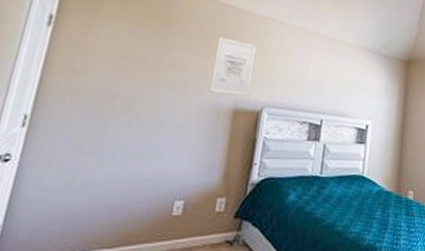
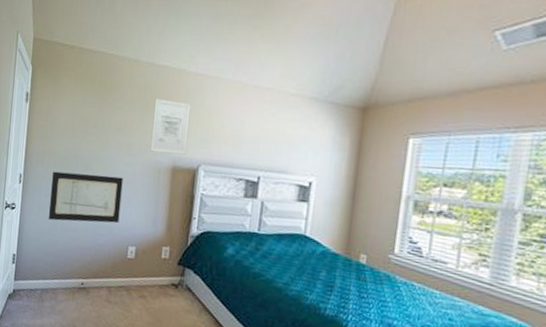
wall art: none [63,111,175,175] -> present [49,171,123,224]

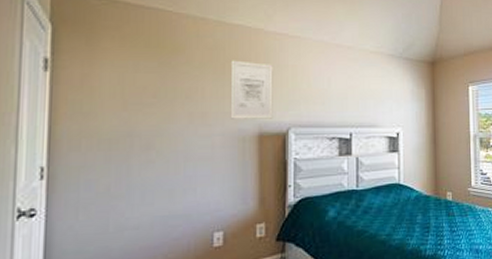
wall art: present [49,171,123,224] -> none [94,153,199,221]

